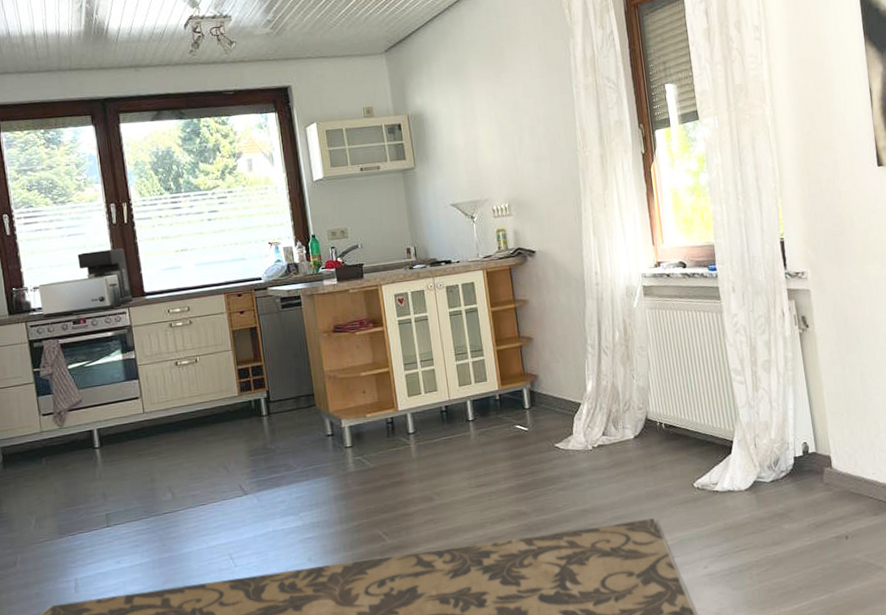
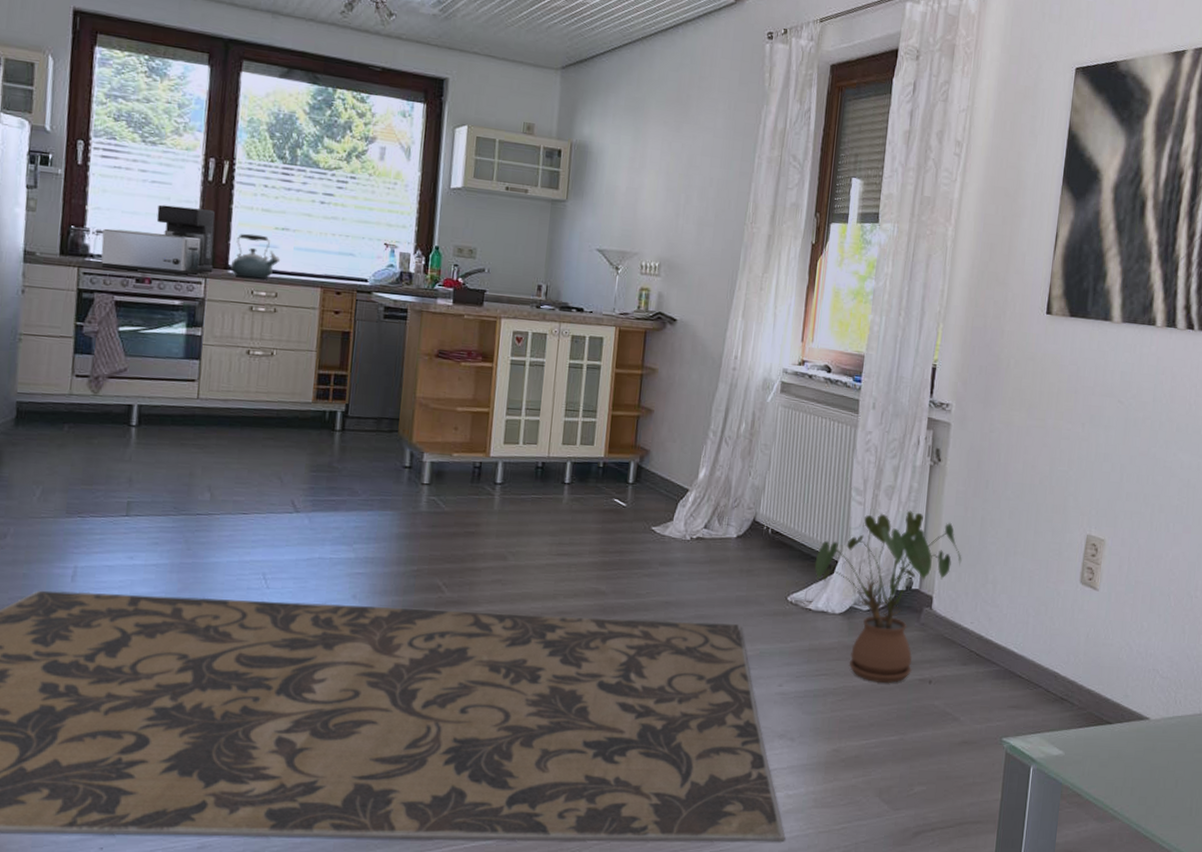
kettle: none [146,259,186,300] -> present [231,233,281,279]
house plant: none [711,379,851,548] -> present [814,510,962,683]

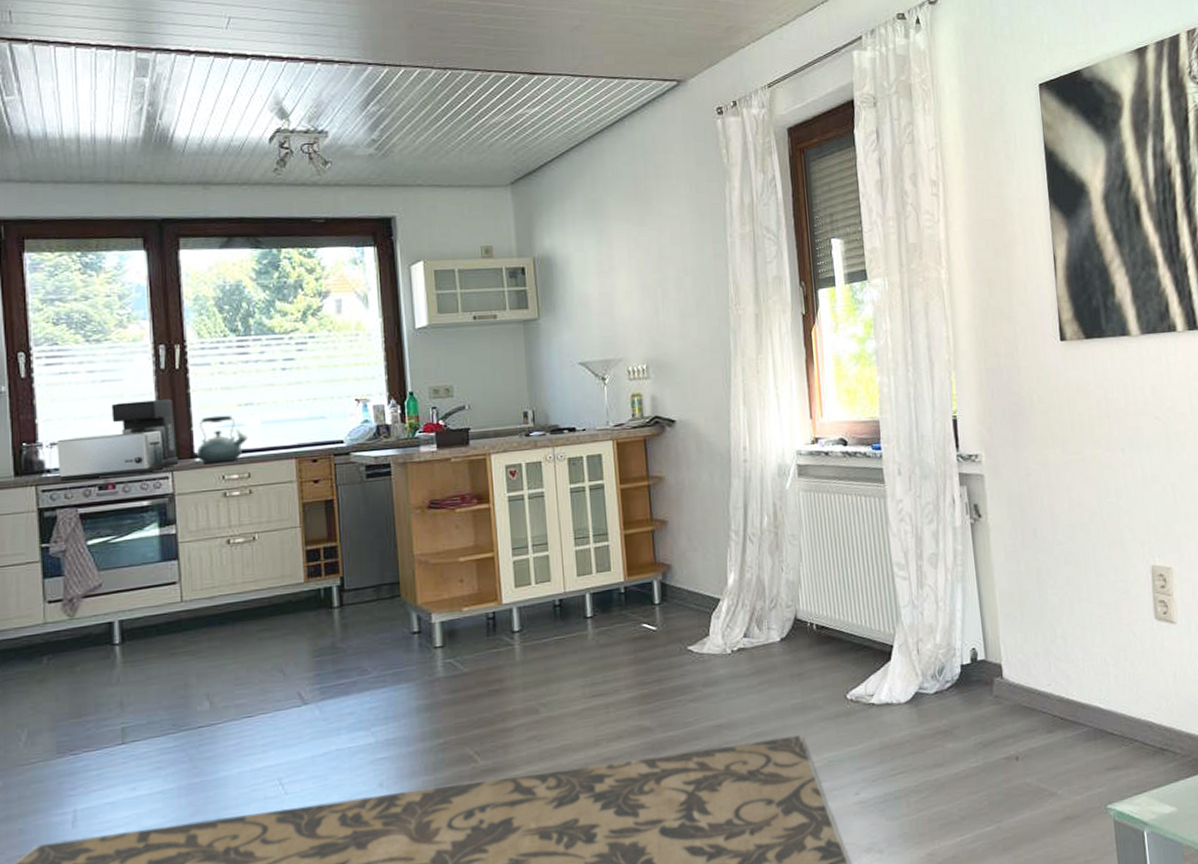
house plant: present [814,510,962,683] -> none [868,576,1025,770]

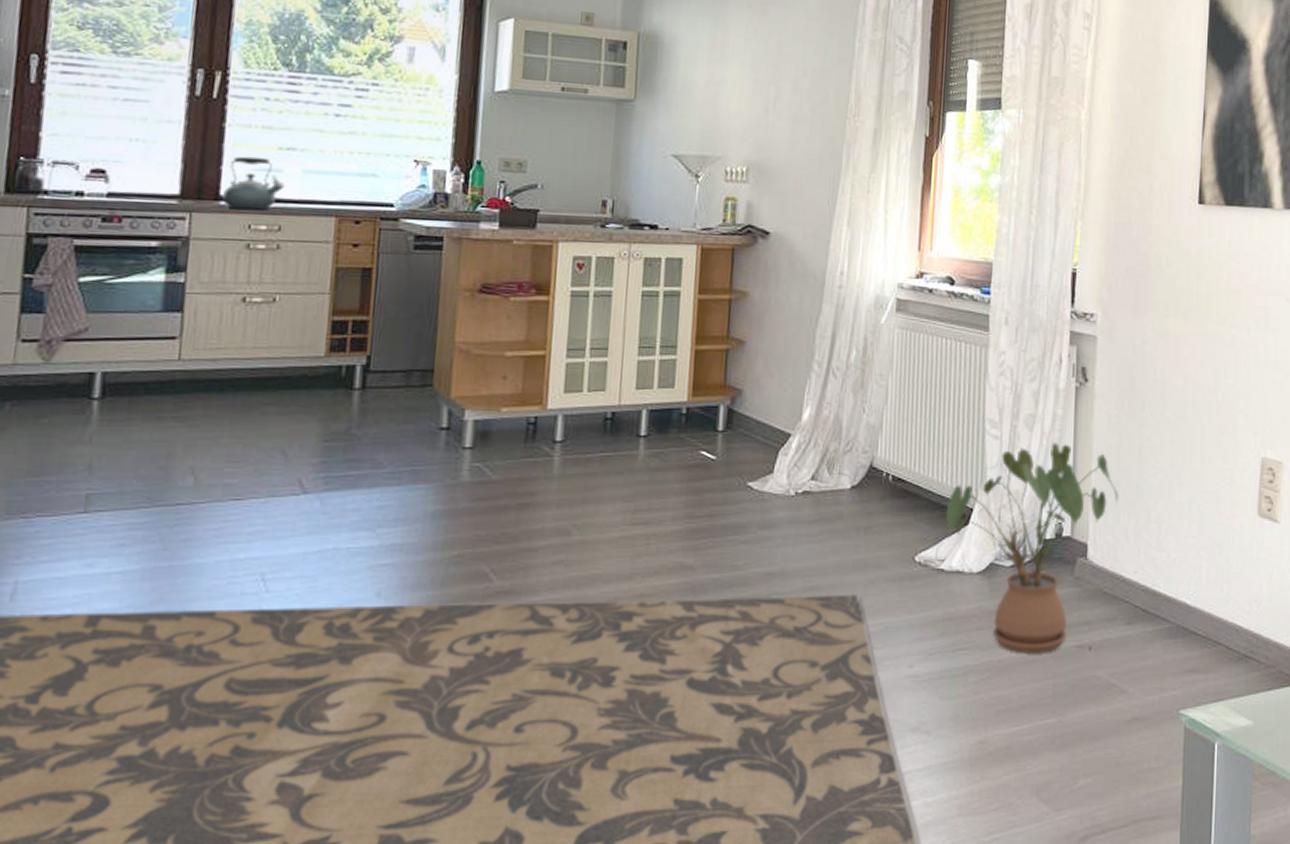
toaster: present [57,430,164,482] -> none [57,158,186,211]
coffee maker: present [111,399,179,468] -> none [129,126,204,207]
house plant: none [868,576,1025,770] -> present [945,442,1119,653]

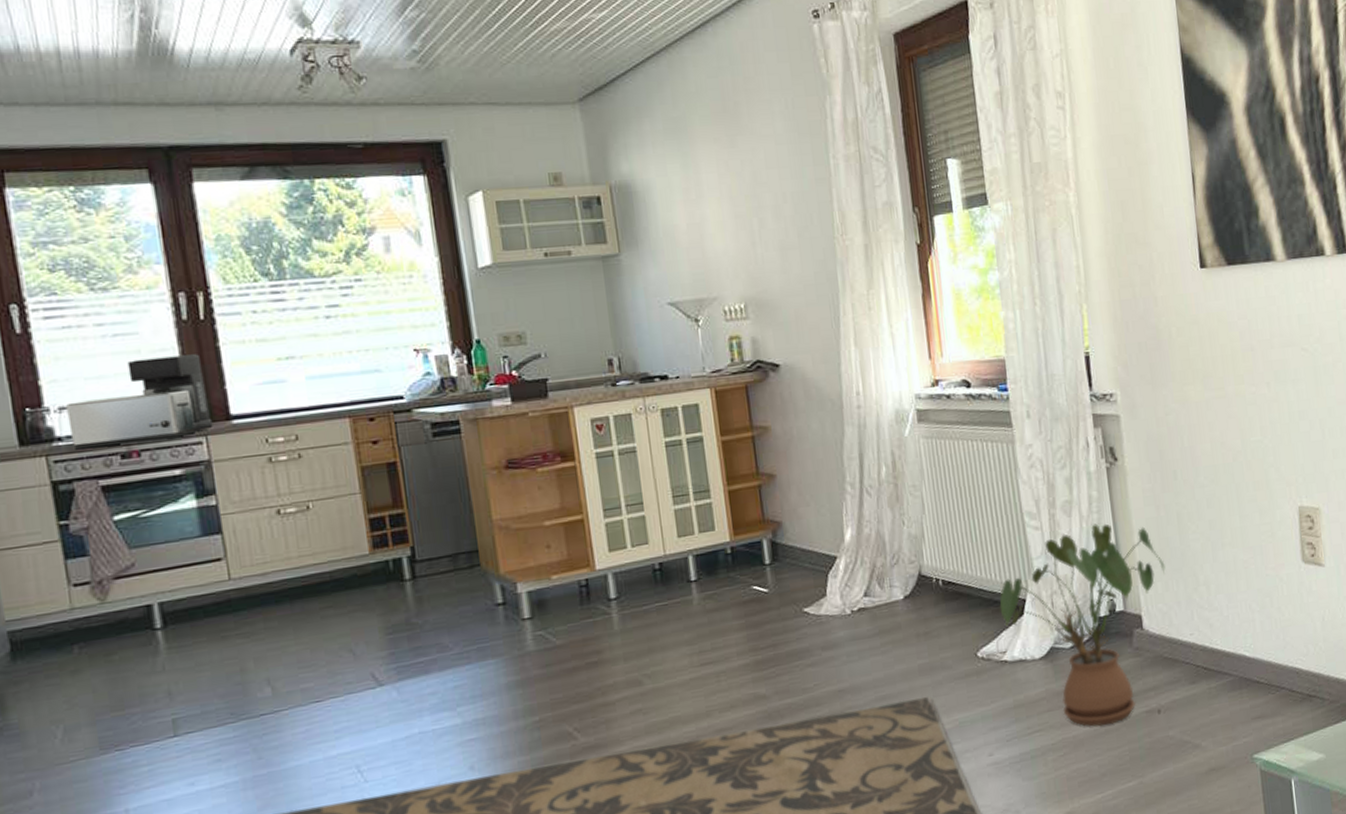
toaster: none [57,158,186,211] -> present [66,389,196,451]
coffee maker: none [129,126,204,207] -> present [127,354,213,432]
kettle: present [222,156,286,211] -> none [233,370,293,426]

